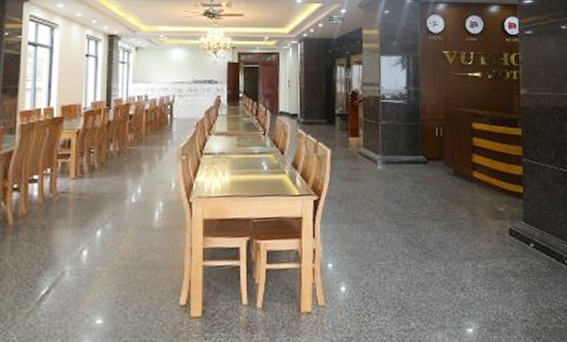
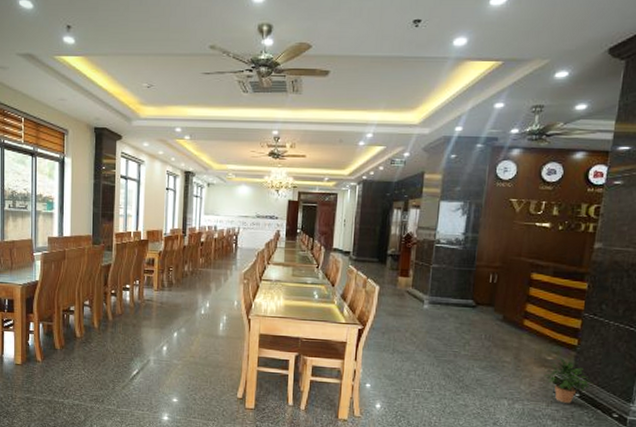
potted plant: none [499,207,543,257] -> present [543,357,593,404]

